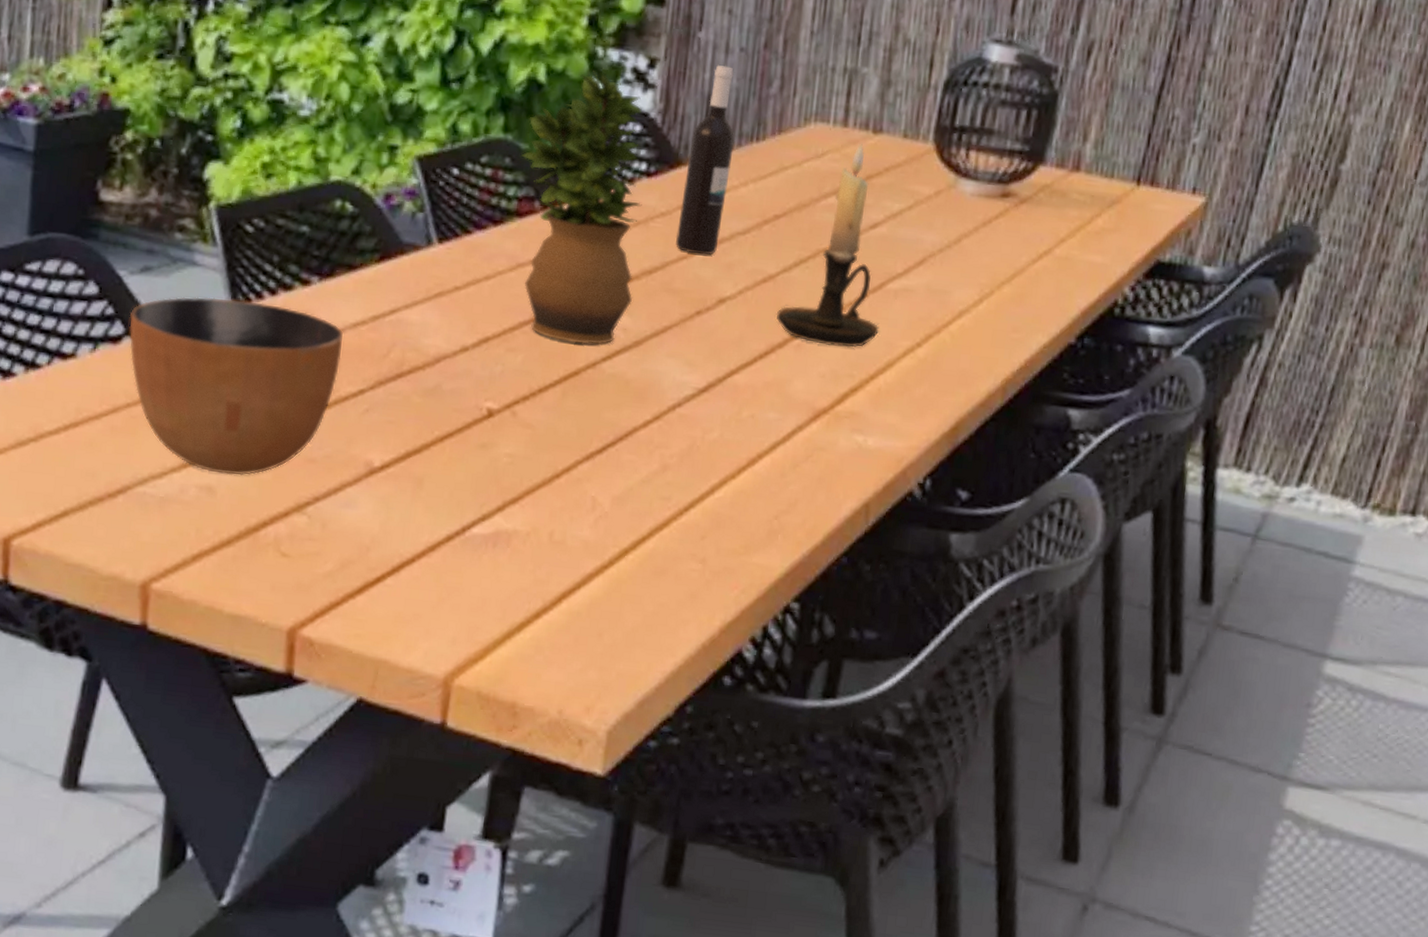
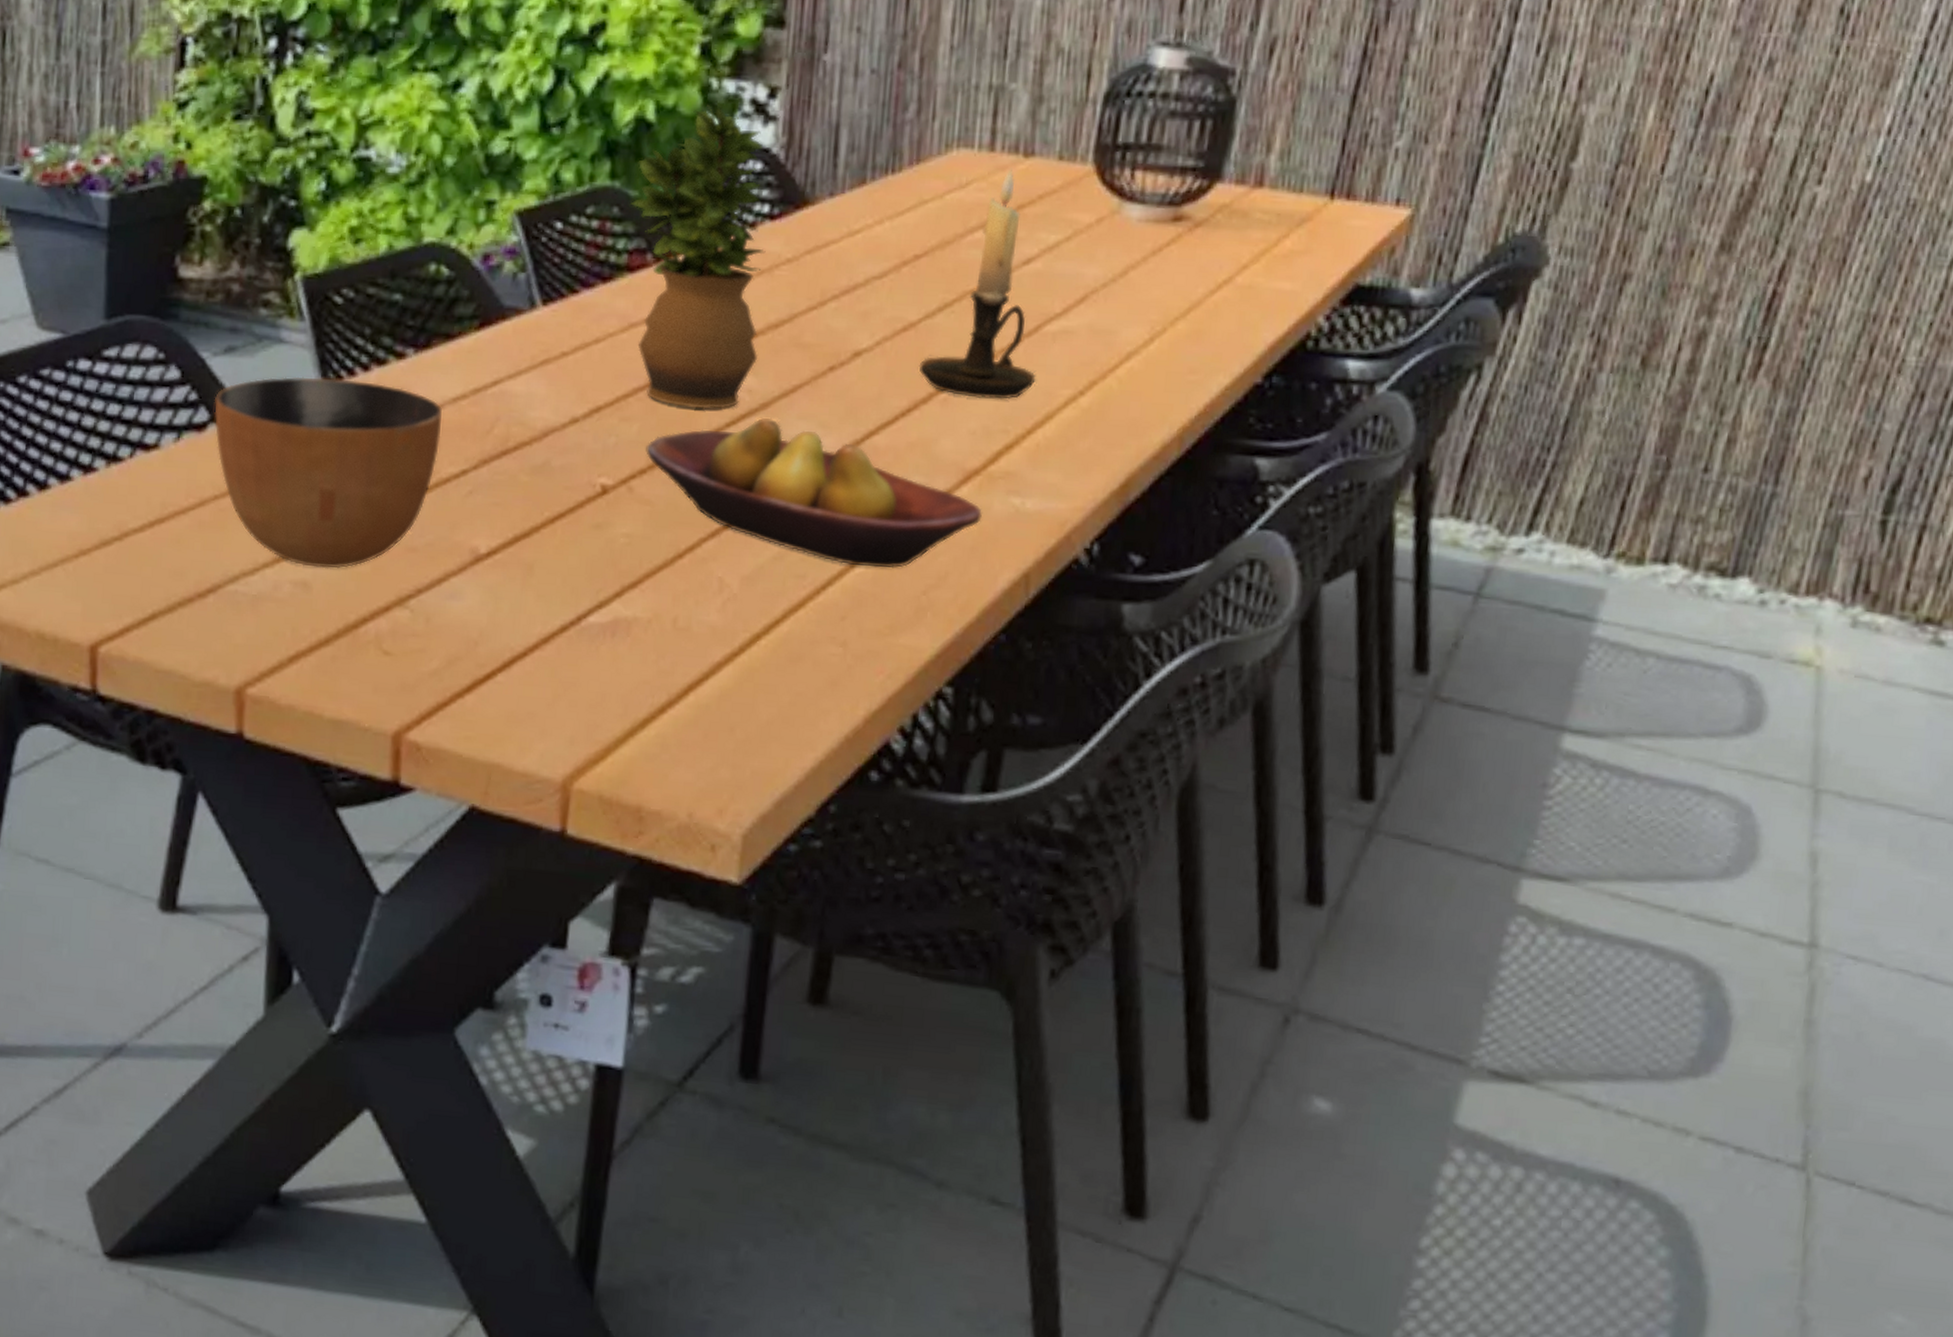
fruit bowl: none [529,354,830,495] -> present [646,417,983,569]
wine bottle: present [675,64,736,255] -> none [804,89,869,304]

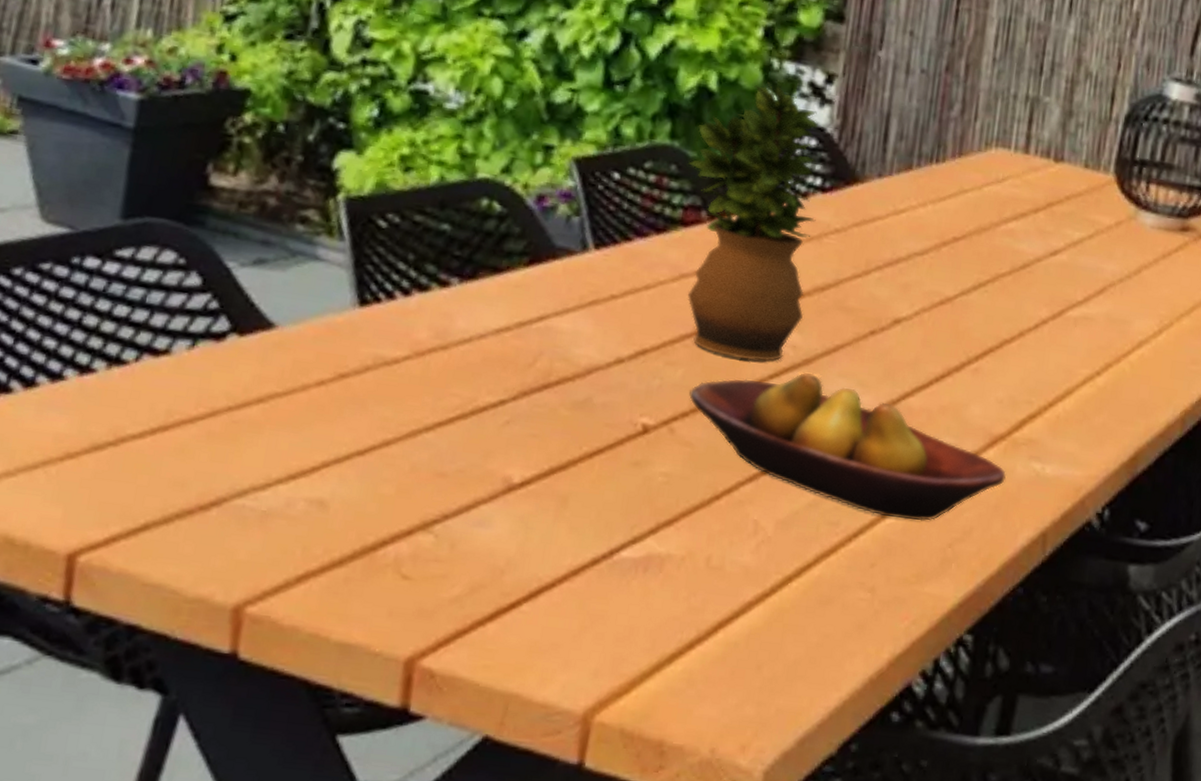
bowl: present [214,377,442,569] -> none [235,293,484,490]
candle holder: present [919,167,1036,400] -> none [953,169,1059,374]

